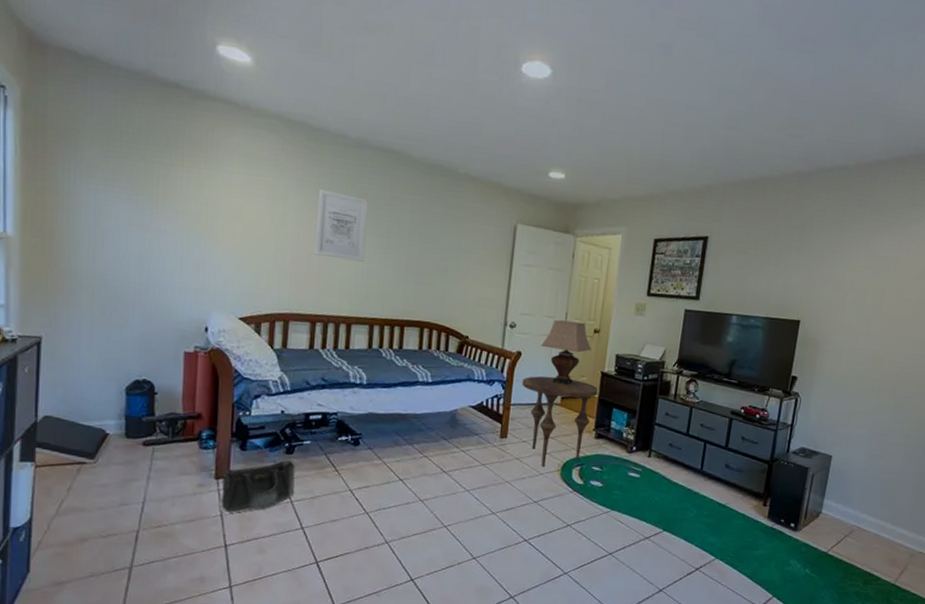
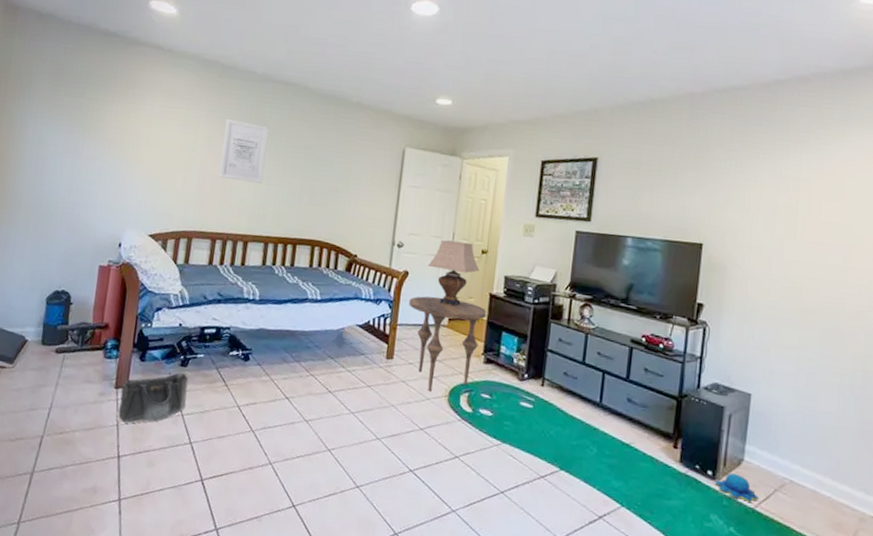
plush toy: none [796,524,831,547] -> present [715,473,758,502]

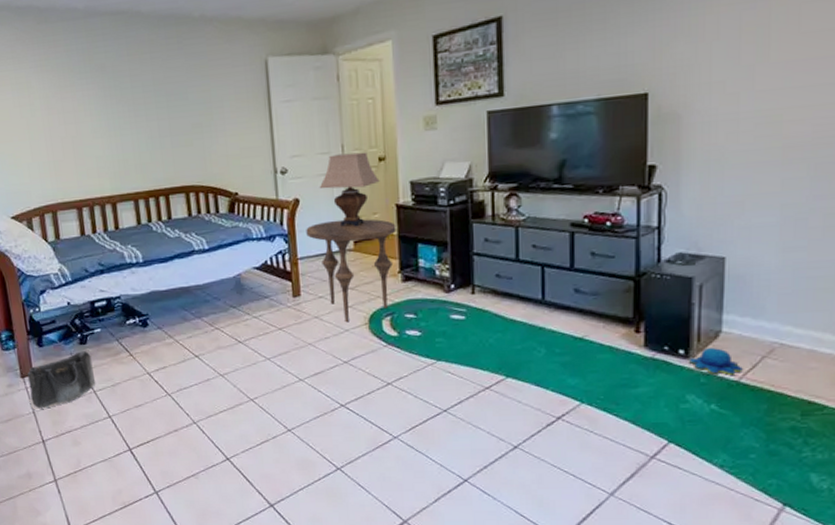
wall art: present [219,119,269,184] -> none [58,69,116,139]

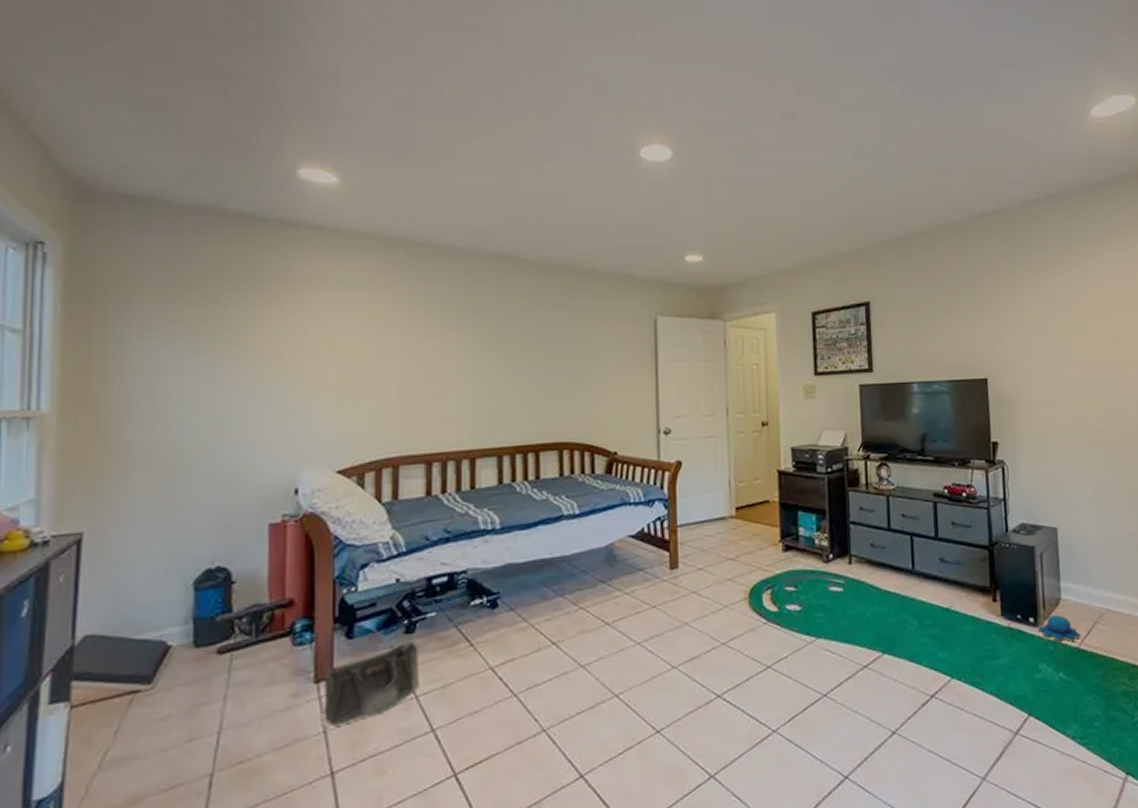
side table: present [306,219,396,323] -> none [687,484,778,598]
table lamp: present [319,152,380,227] -> none [702,416,762,493]

